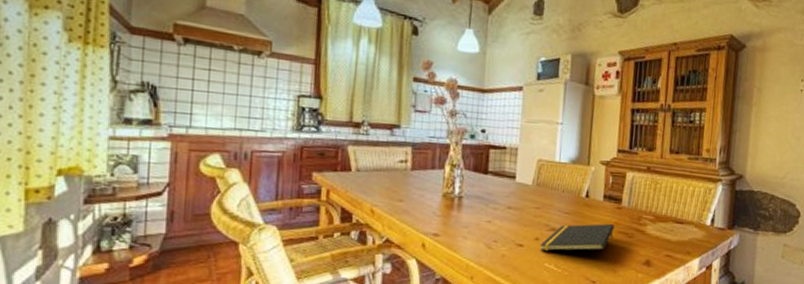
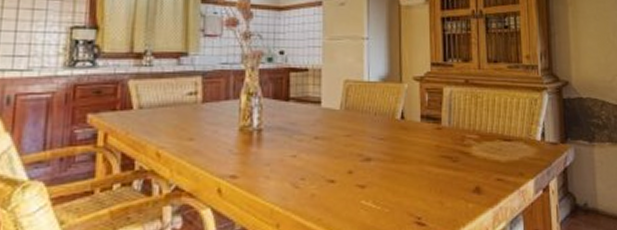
notepad: present [540,223,615,251] -> none [354,147,436,185]

